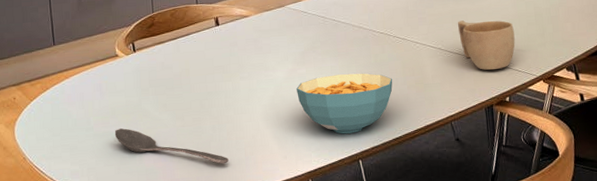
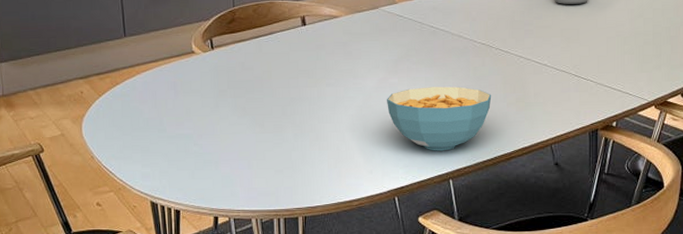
stirrer: present [114,128,229,164] -> none [189,131,310,174]
cup: present [458,20,515,70] -> none [568,35,628,91]

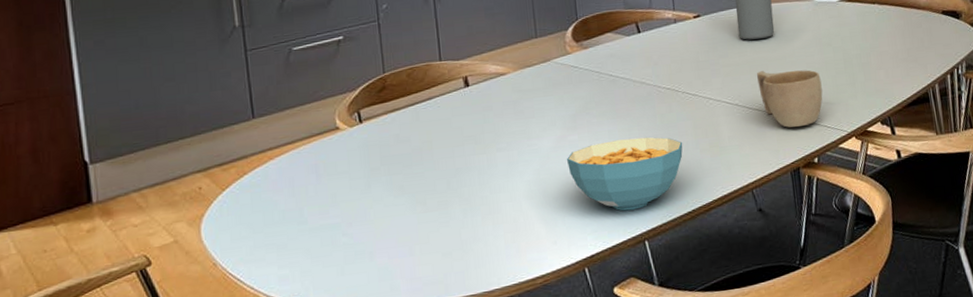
cup: none [568,35,628,91] -> present [757,70,823,128]

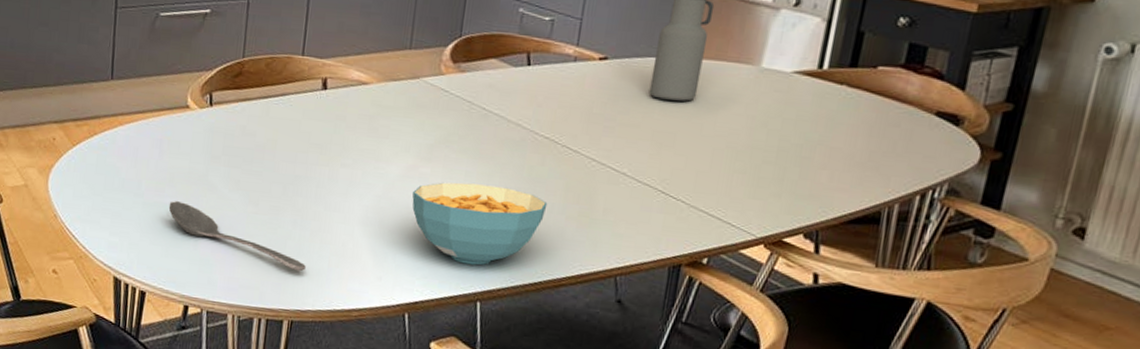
stirrer: none [336,218,484,255] -> present [168,201,306,271]
cup: present [757,70,823,128] -> none [656,140,741,218]

